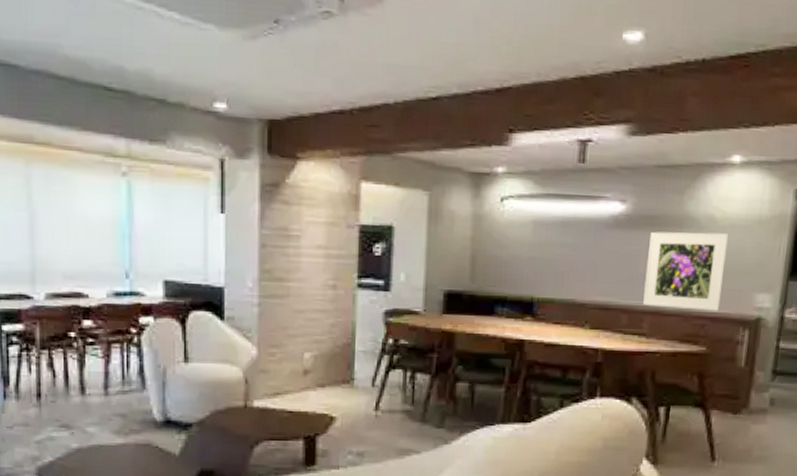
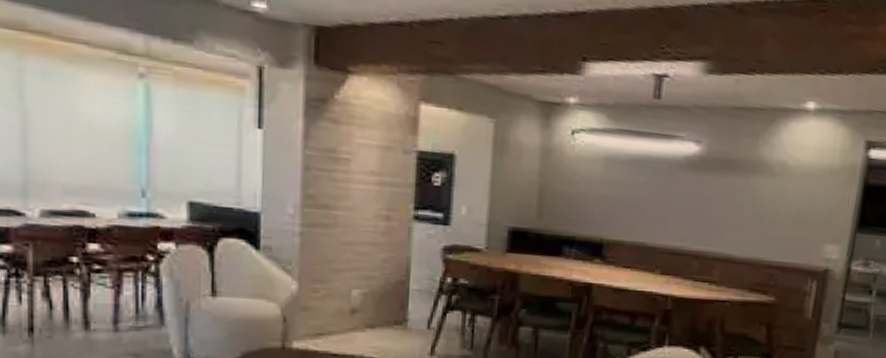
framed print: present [643,231,729,311] -> none [714,175,801,261]

